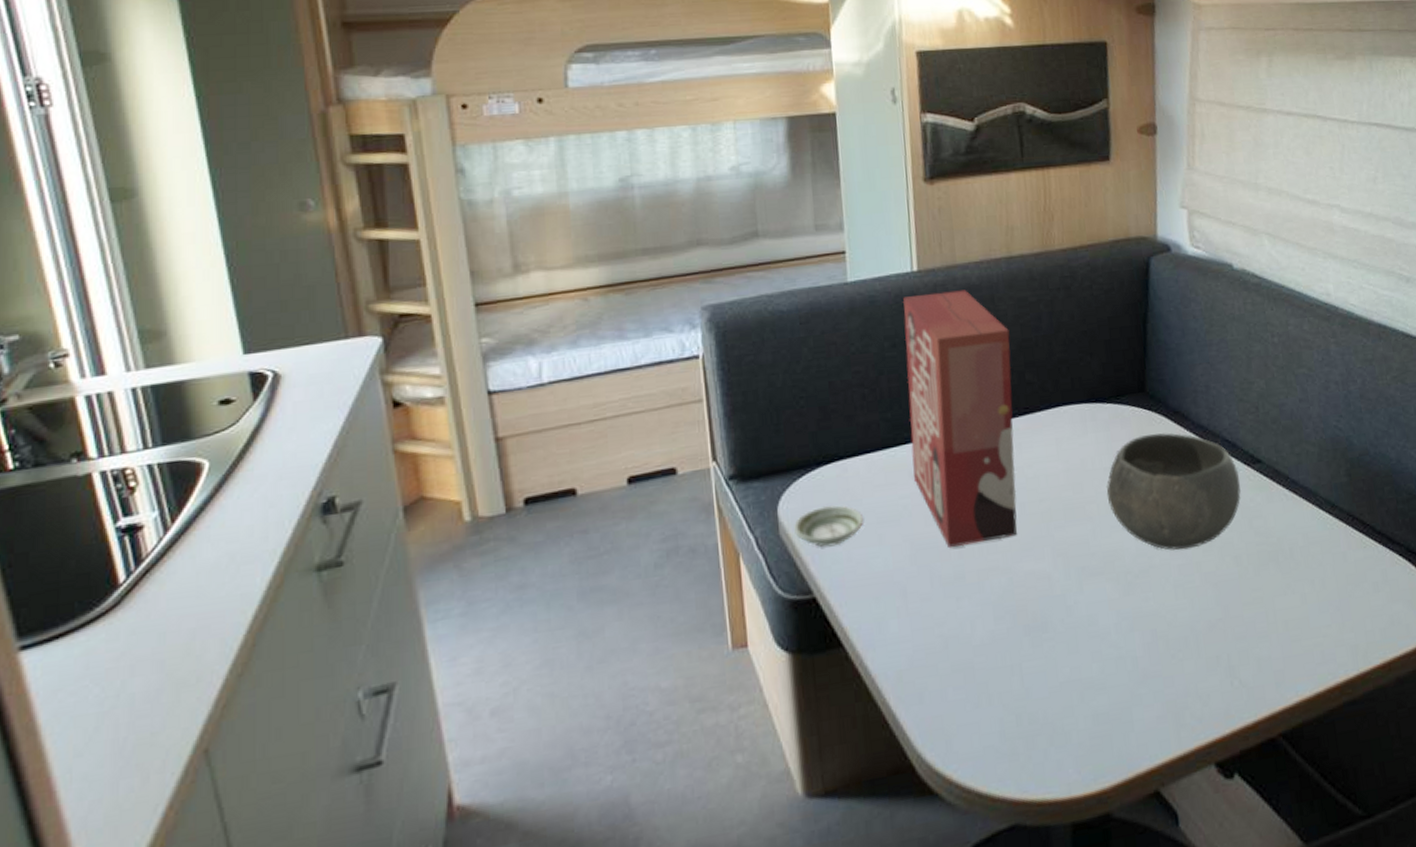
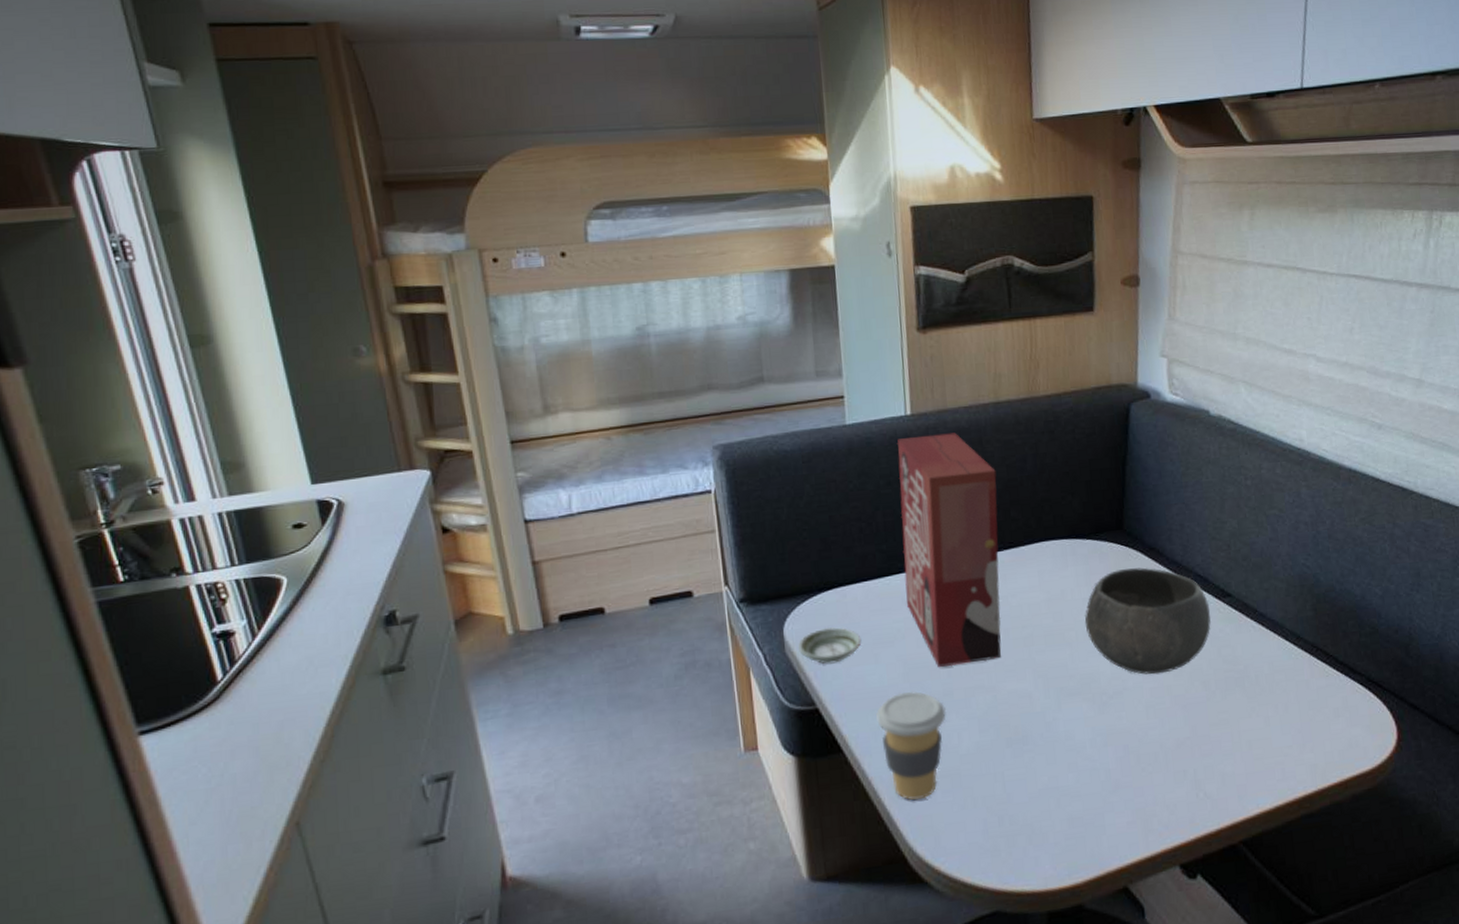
coffee cup: none [880,575,958,699] -> present [876,691,946,800]

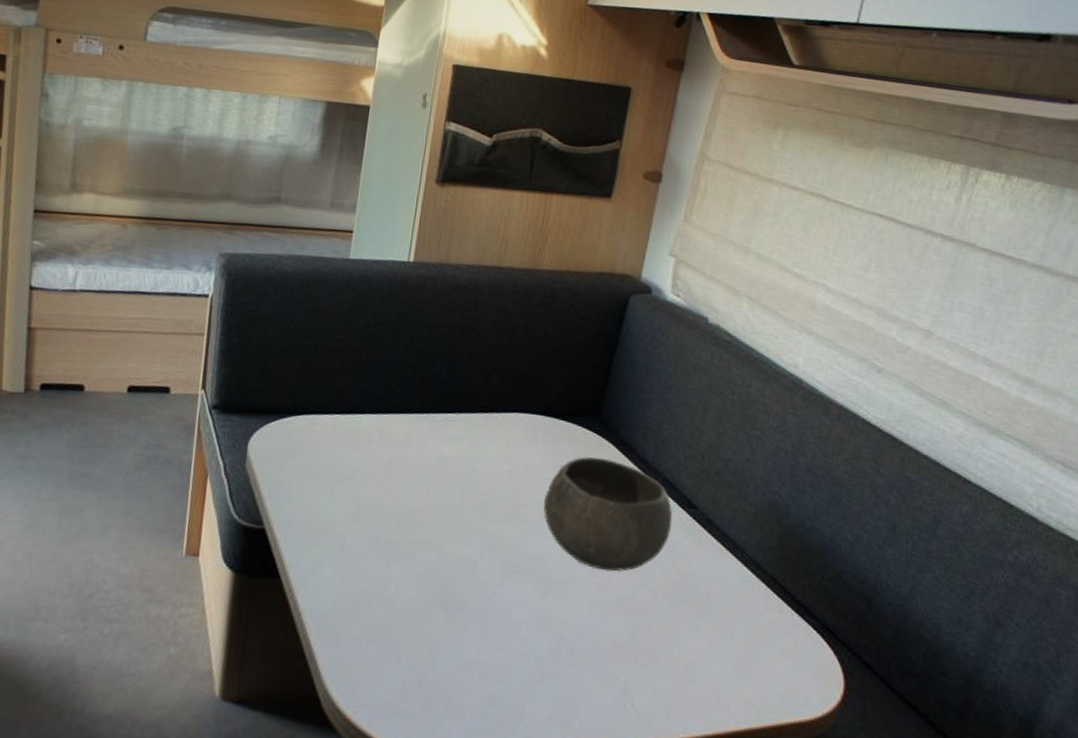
saucer: present [798,627,862,664] -> none [258,451,321,489]
coffee cup: present [876,691,946,800] -> none [319,532,389,644]
cereal box: present [897,433,1001,667] -> none [372,283,485,520]

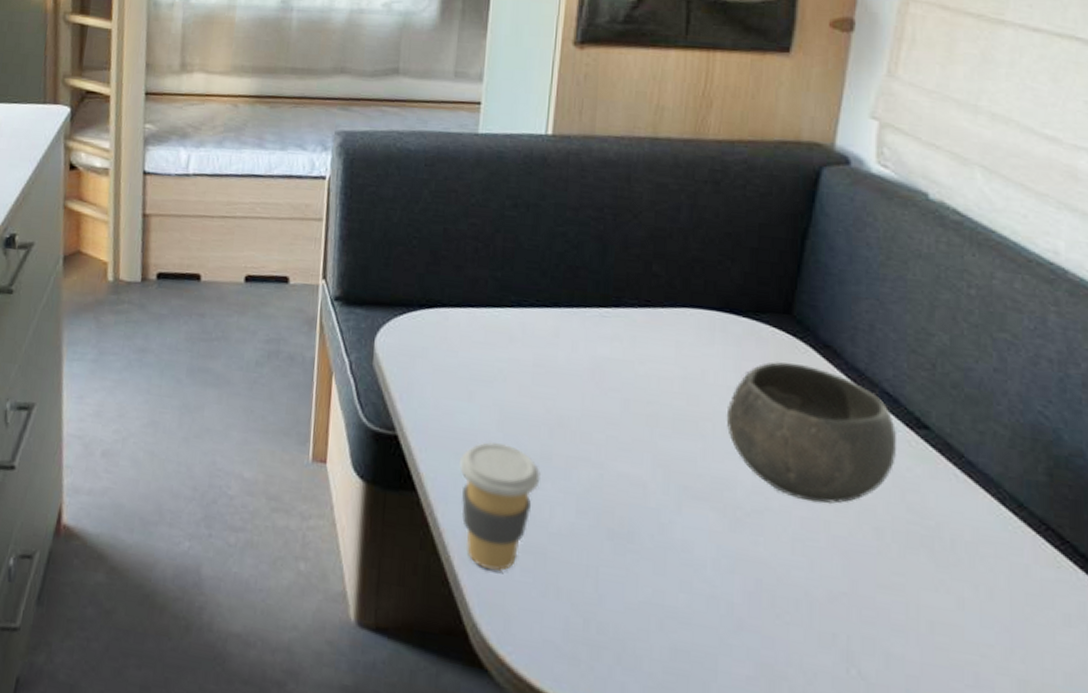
coffee cup: none [319,532,389,644] -> present [460,442,541,572]

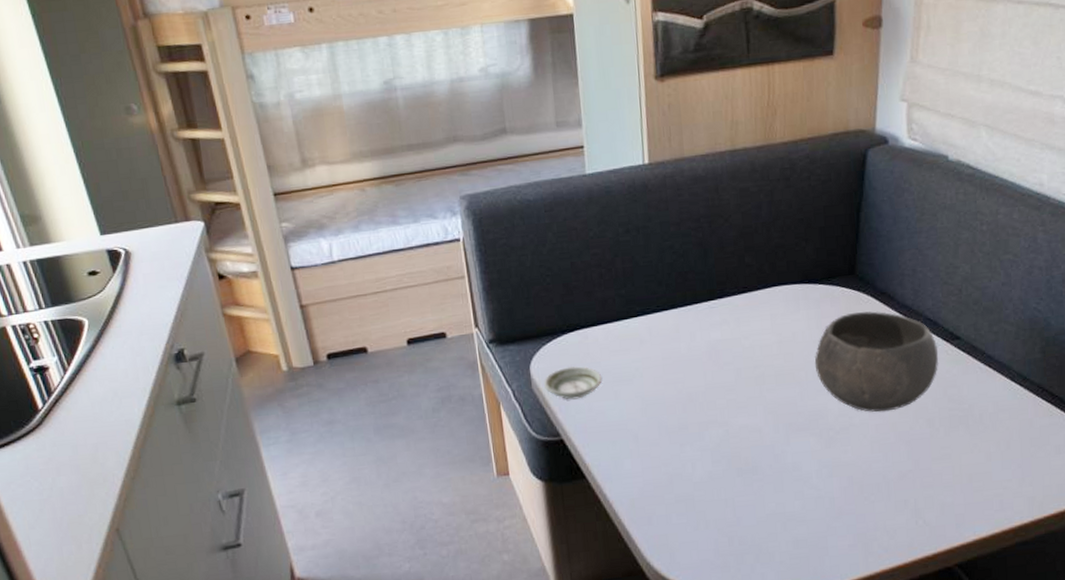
saucer: none [387,348,457,391] -> present [544,366,603,400]
coffee cup: present [460,442,541,572] -> none [616,424,681,522]

